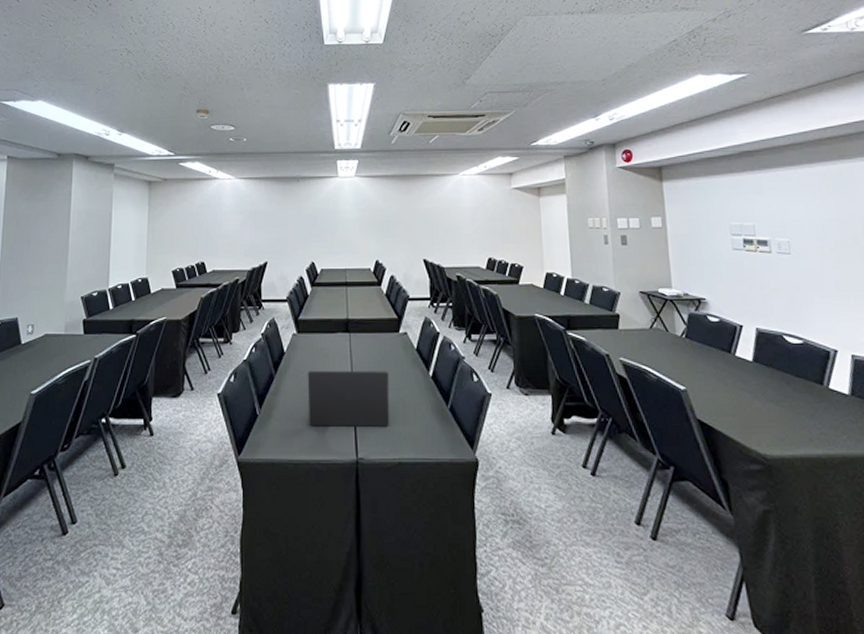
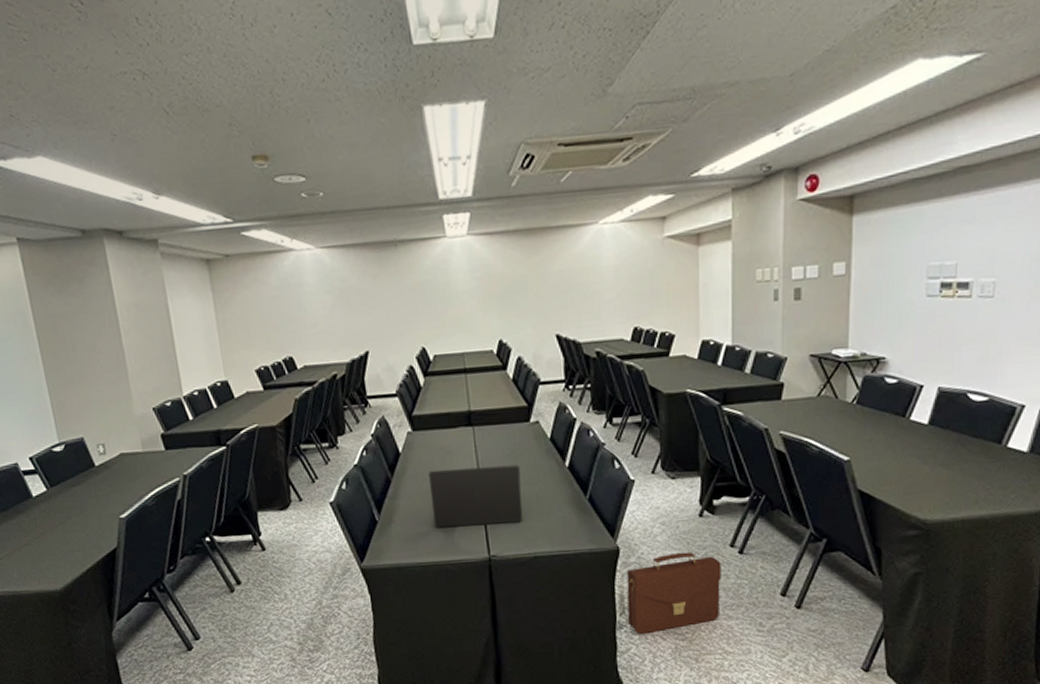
briefcase: none [485,469,577,556] -> present [626,551,722,635]

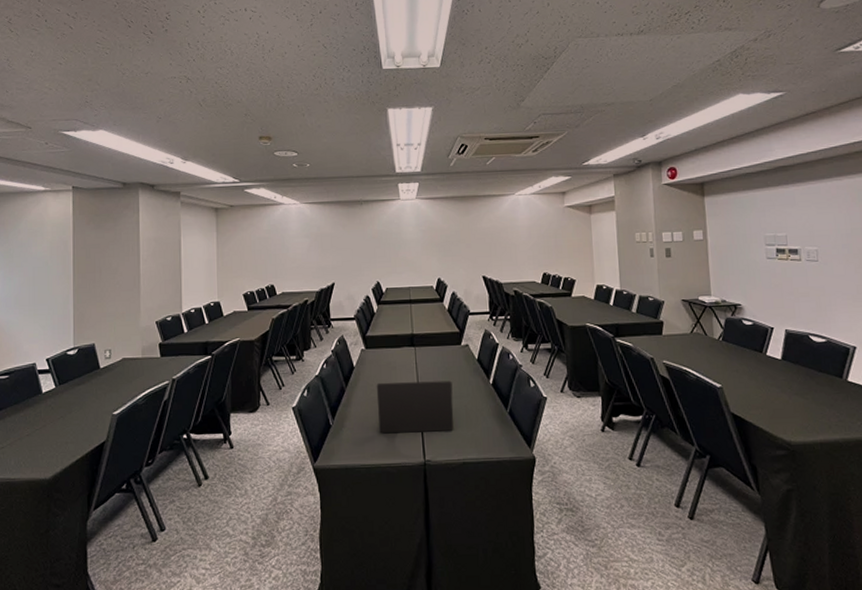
briefcase: present [626,551,722,635] -> none [542,463,624,540]

